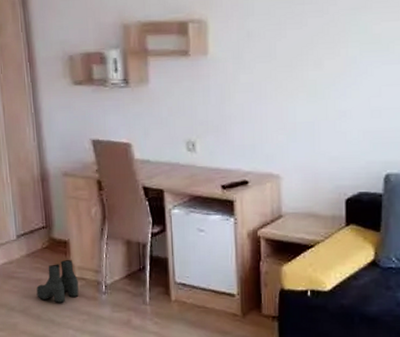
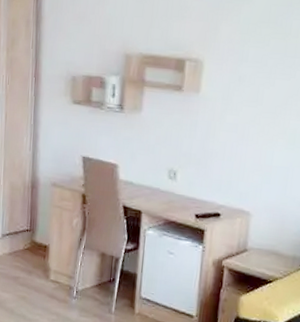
boots: present [36,260,79,303] -> none [13,262,52,301]

